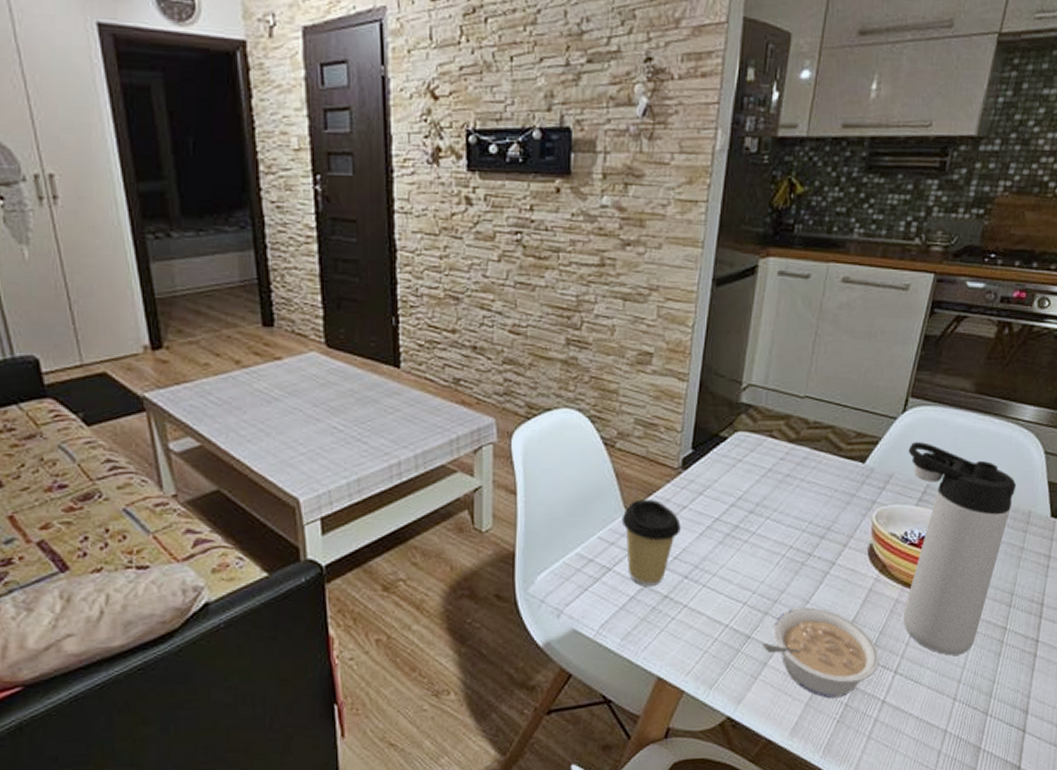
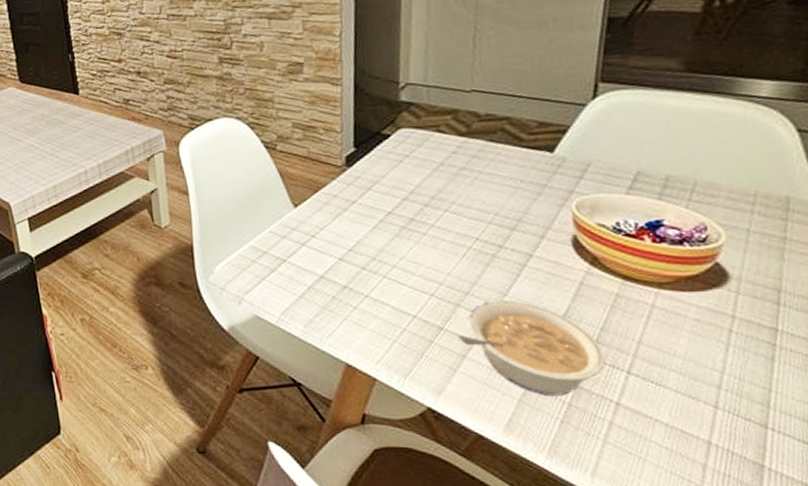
coffee cup: present [621,499,681,586] -> none [290,195,352,276]
thermos bottle: present [903,442,1017,656] -> none [606,127,763,357]

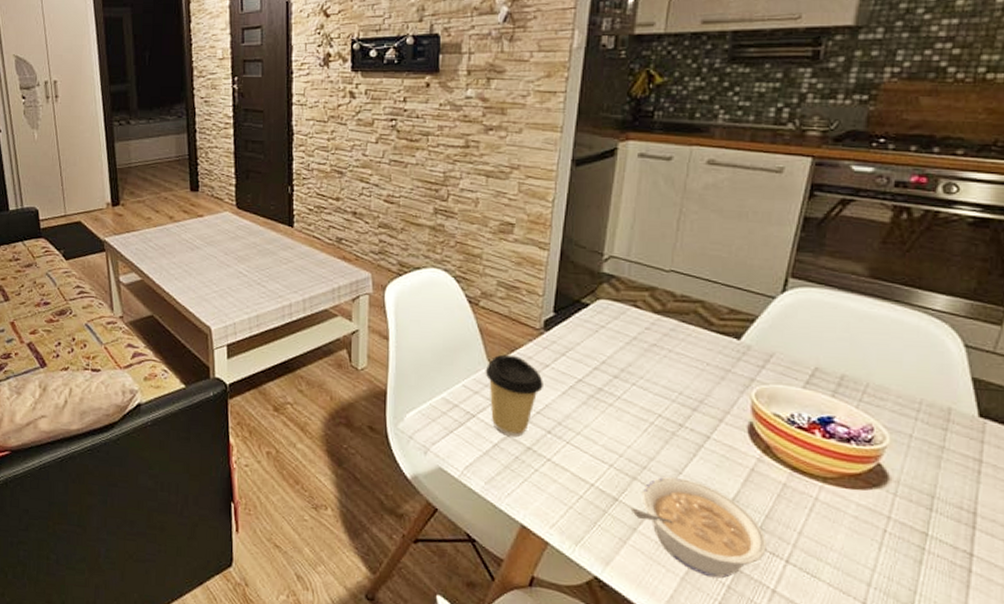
coffee cup: none [290,195,352,276] -> present [485,354,543,437]

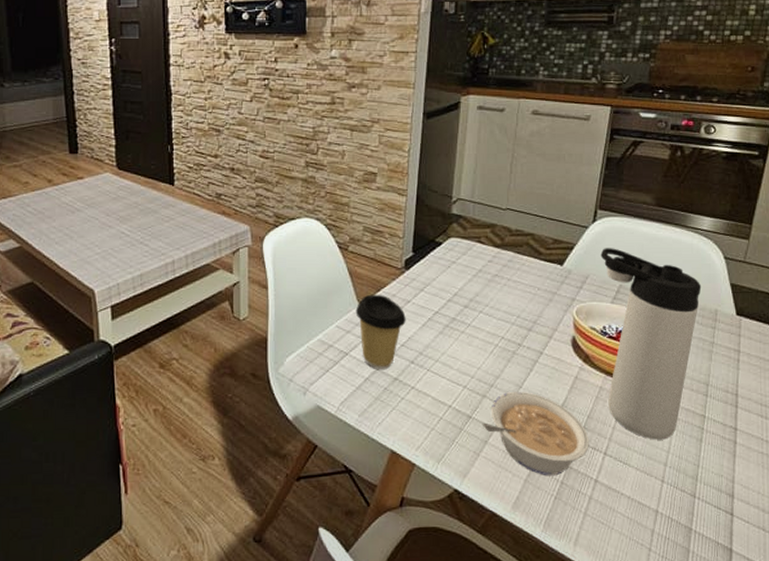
thermos bottle: none [791,323,930,555] -> present [600,248,702,440]

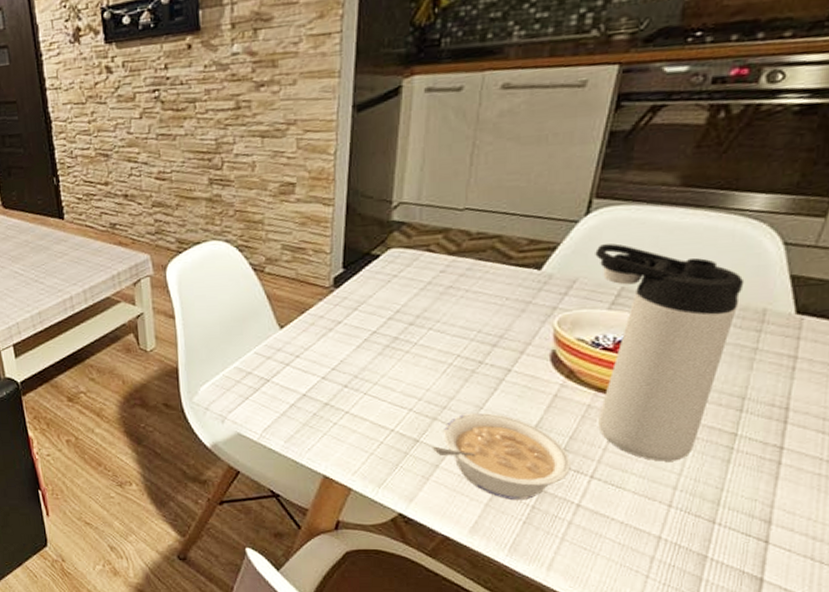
coffee cup: present [355,294,406,369] -> none [276,316,337,395]

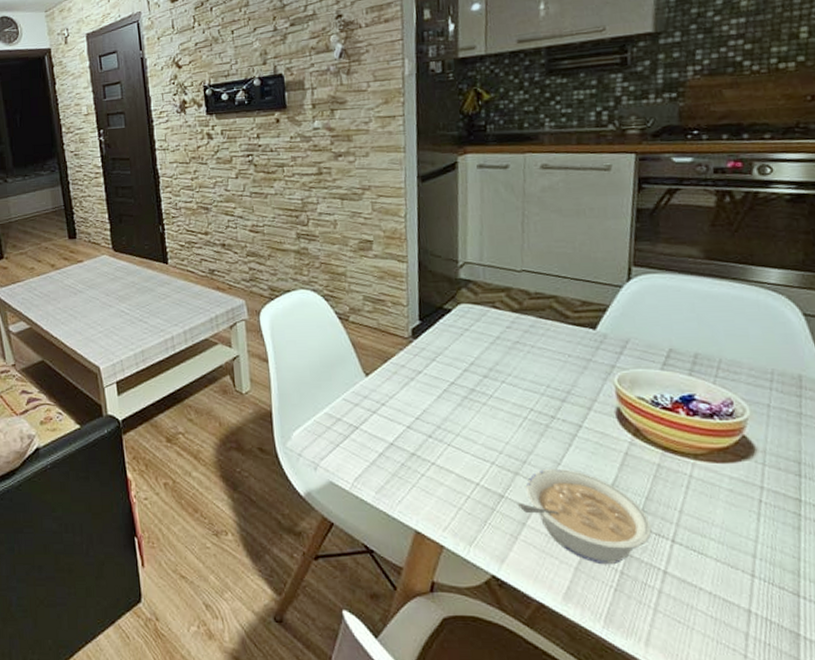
thermos bottle: present [595,243,745,462] -> none [641,308,777,527]

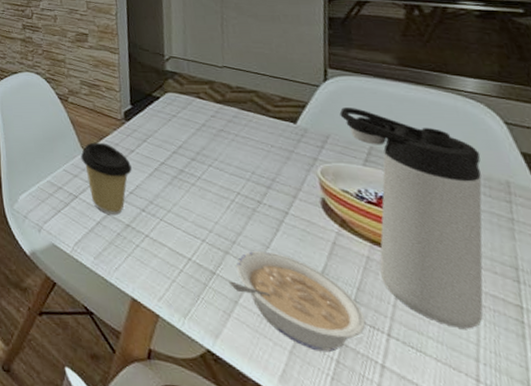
coffee cup: none [362,365,419,444] -> present [80,142,132,215]
thermos bottle: none [641,308,777,527] -> present [339,107,484,329]

